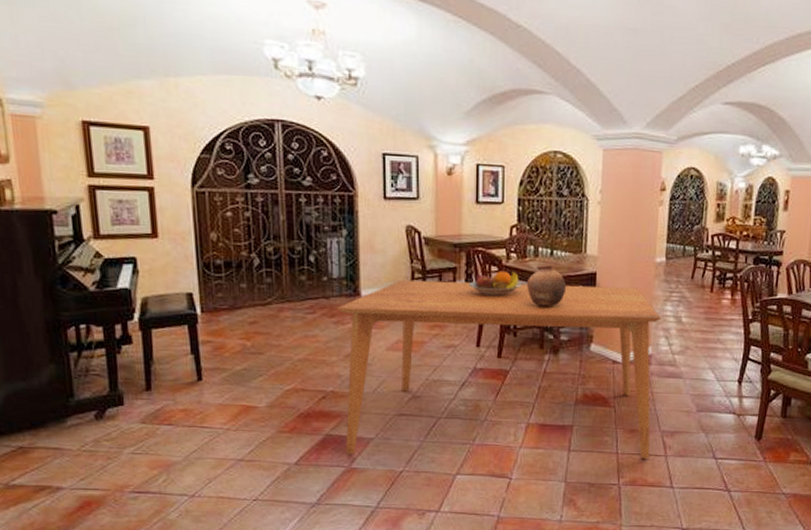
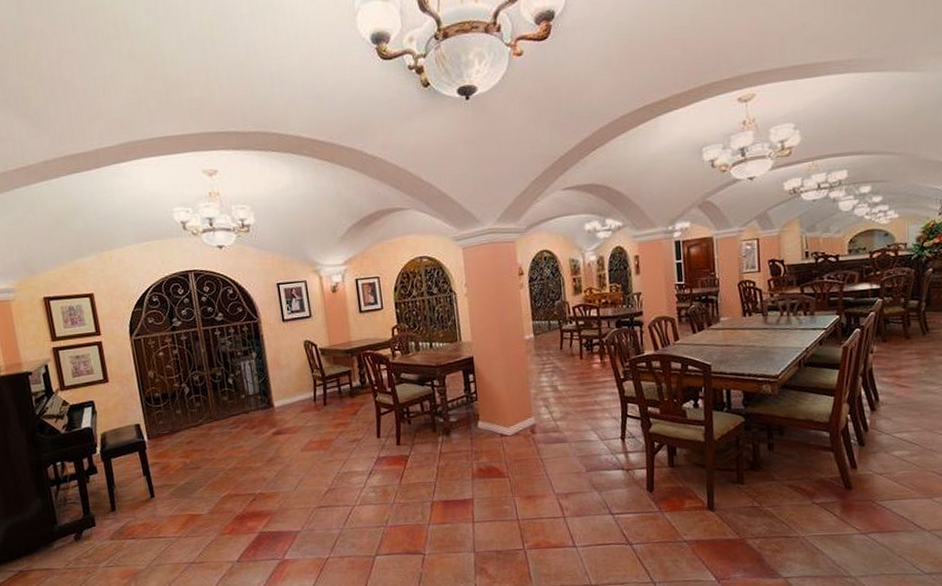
dining table: present [337,279,661,458] -> none [255,365,549,548]
fruit bowl: present [469,271,522,296] -> none [363,366,409,391]
pottery: present [527,264,567,307] -> none [413,356,449,395]

